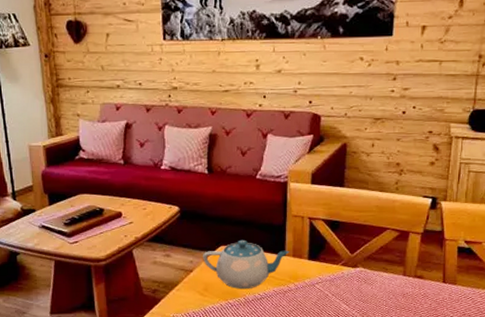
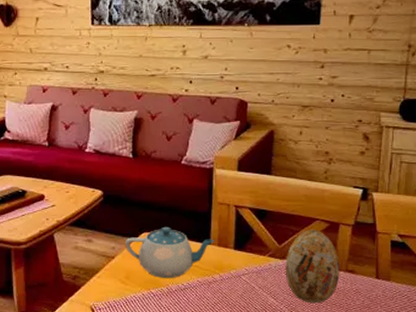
decorative egg: none [357,238,409,308] -> present [285,229,340,304]

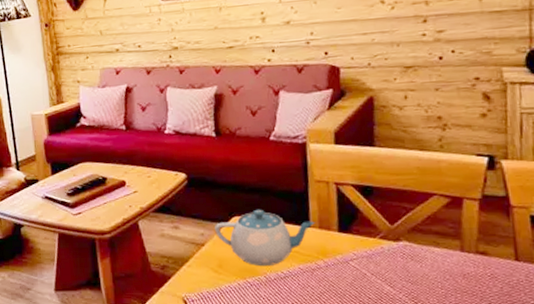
decorative egg: present [285,229,340,304] -> none [400,206,469,292]

